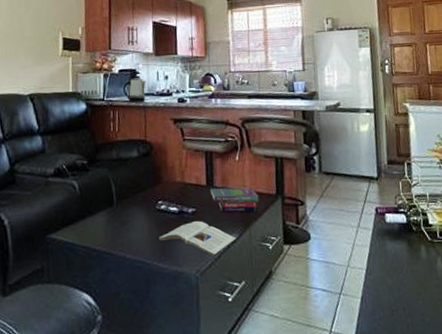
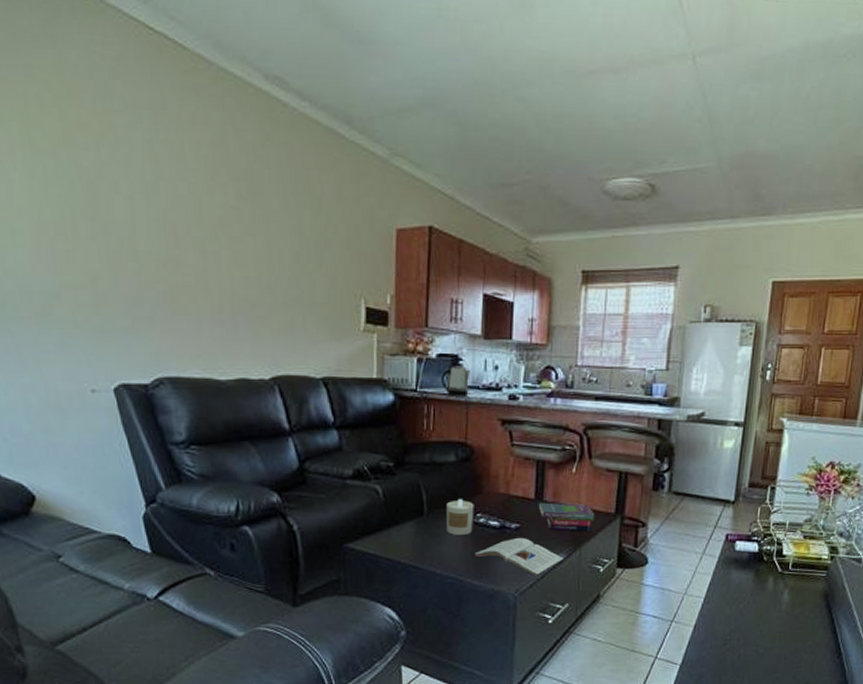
candle: none [132,189,156,223] -> present [445,499,474,536]

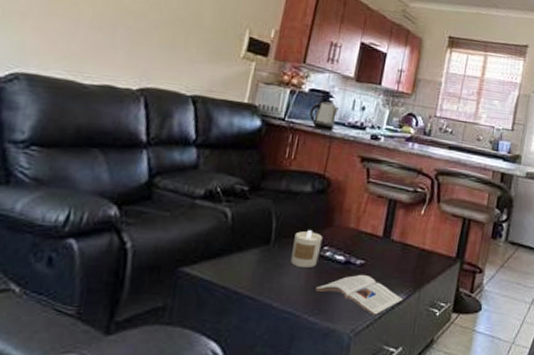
books: present [539,502,595,532] -> none [385,241,437,274]

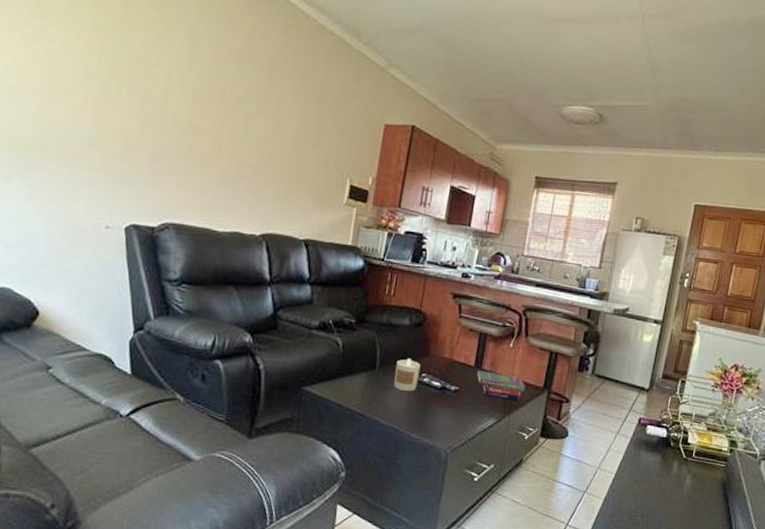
kettle: present [309,101,339,132] -> none [405,243,432,271]
magazine: present [316,275,403,316] -> none [416,399,494,436]
books: none [385,241,437,274] -> present [477,370,525,401]

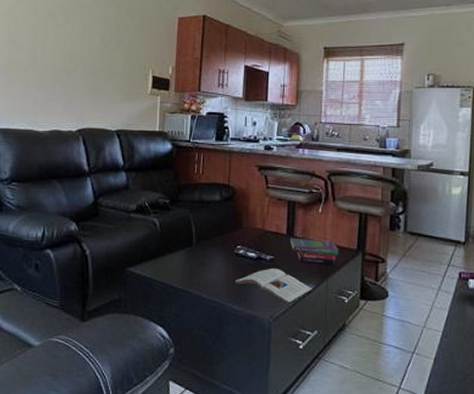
candle: present [393,359,421,392] -> none [210,233,235,265]
magazine: none [416,399,494,436] -> present [235,269,312,304]

